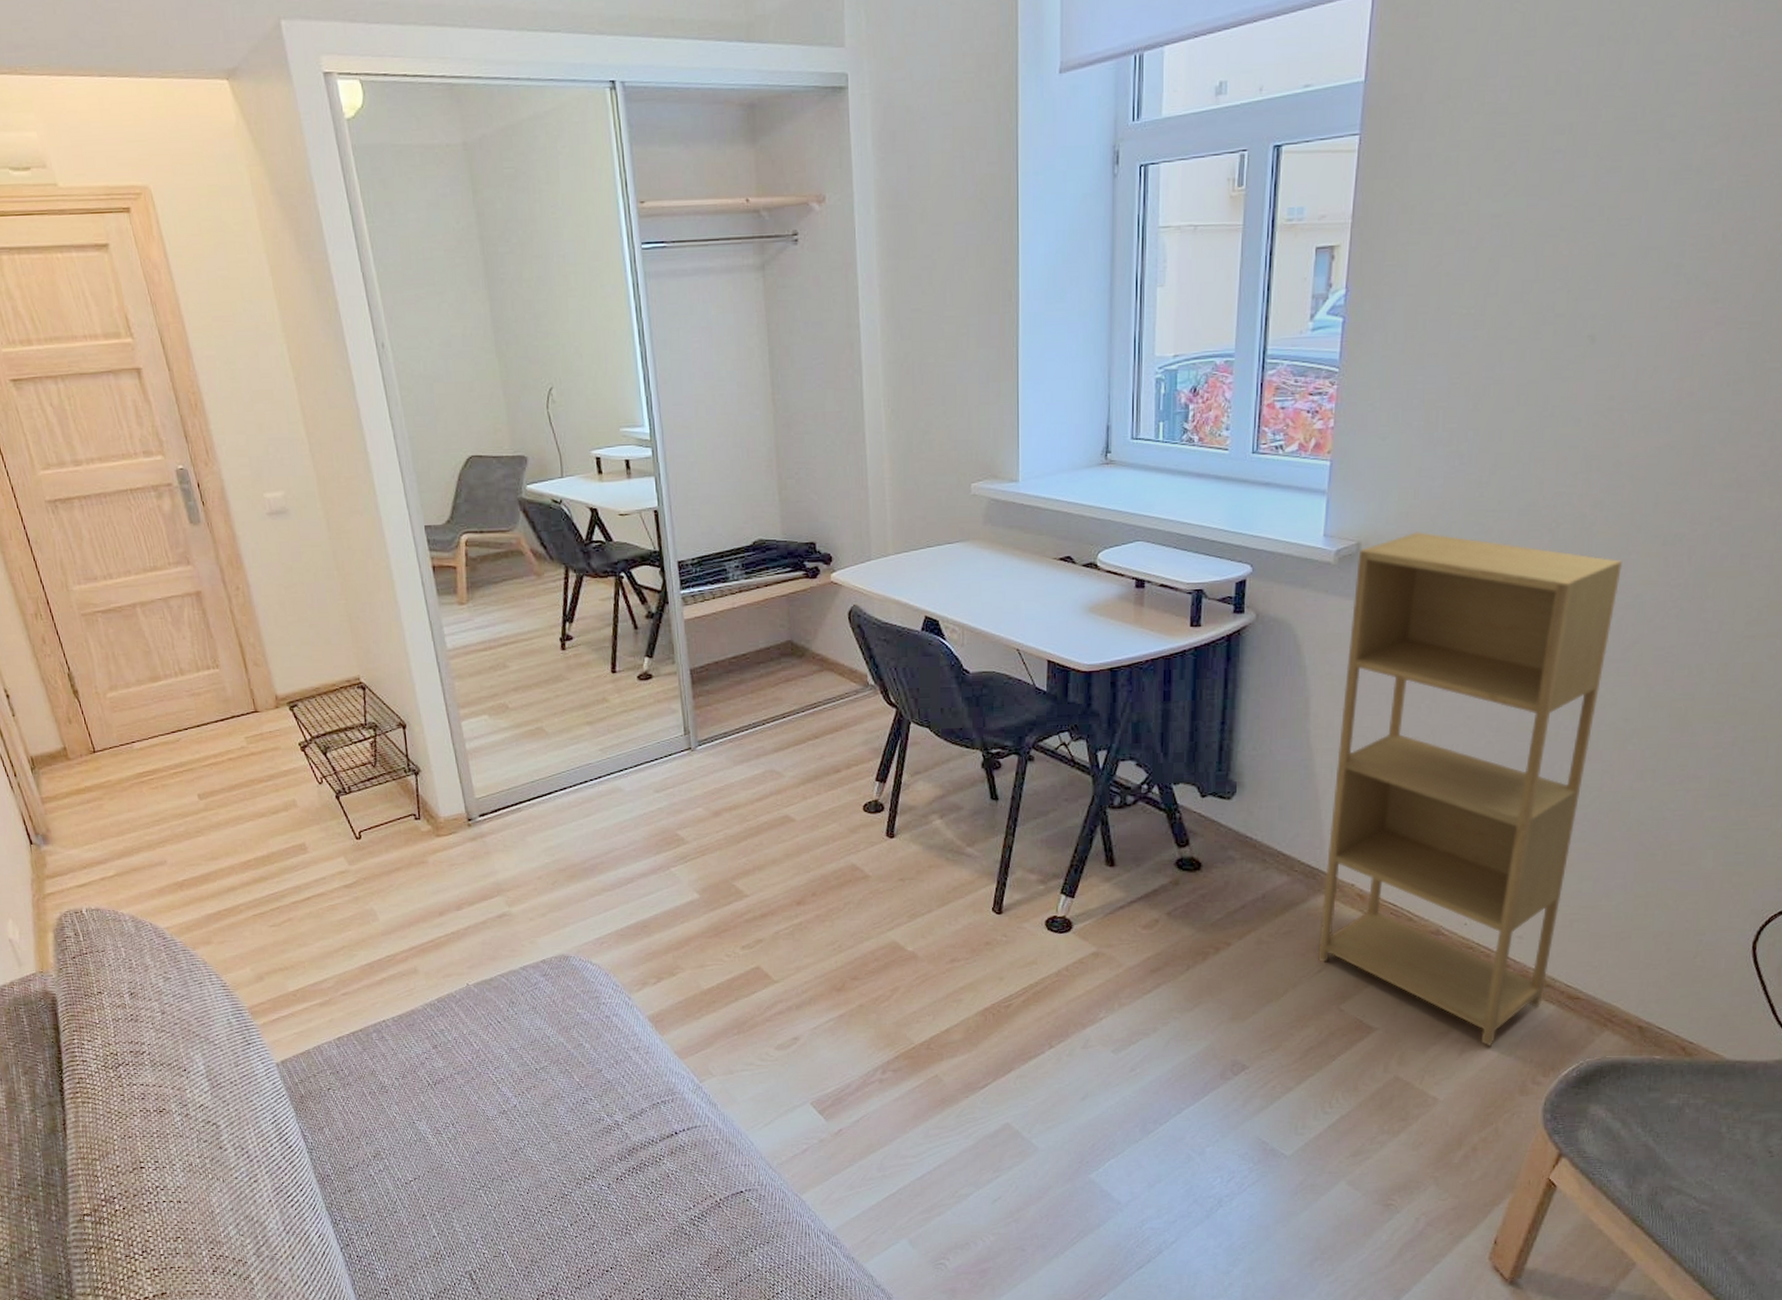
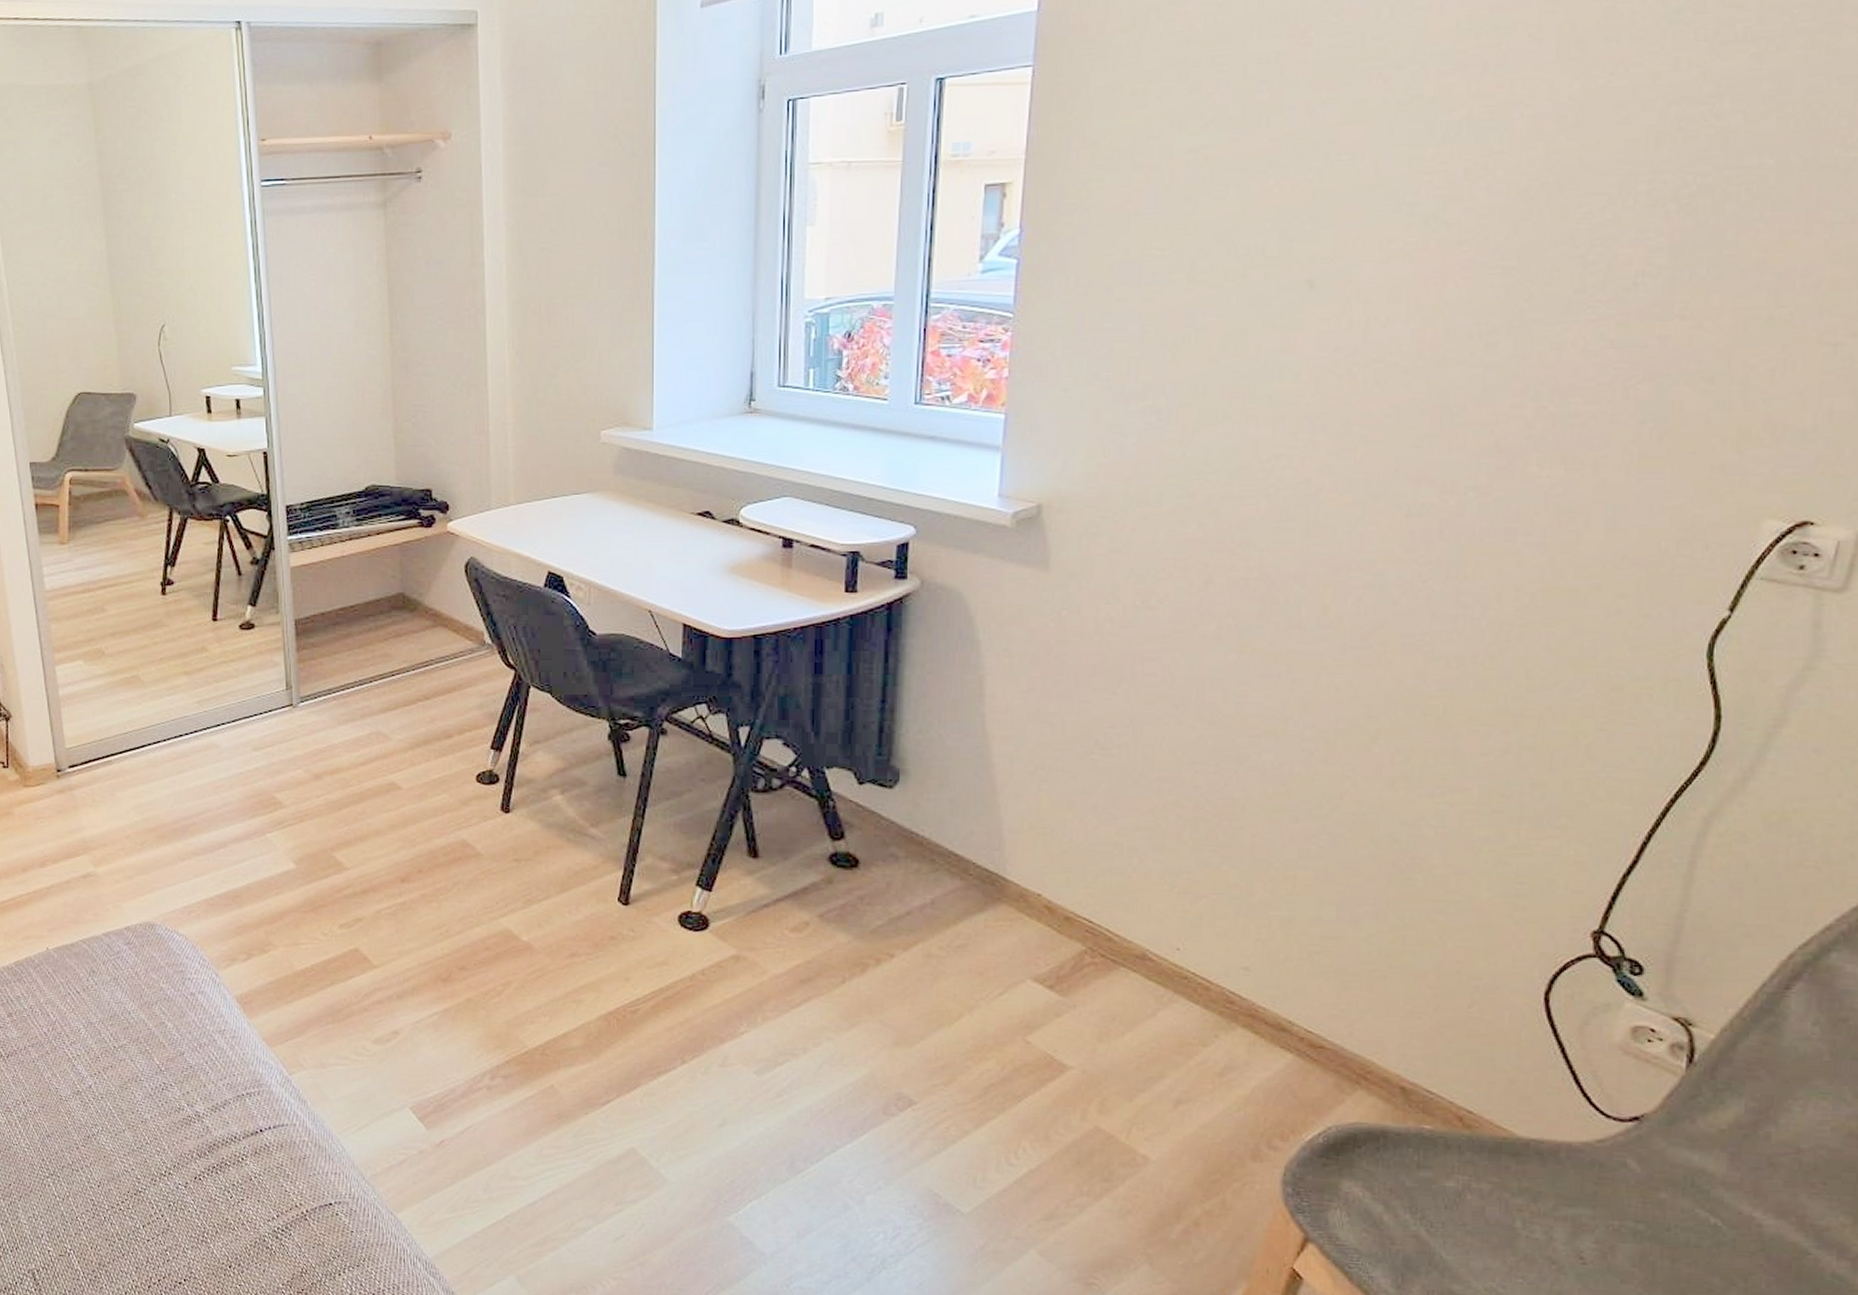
shelving unit: present [1317,532,1622,1047] -> none [997,494,1357,1099]

